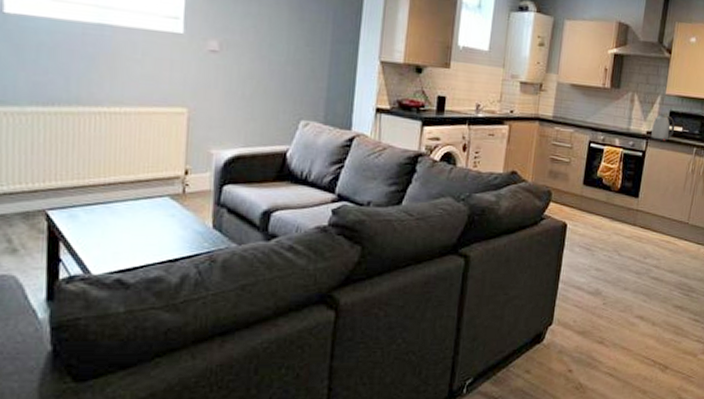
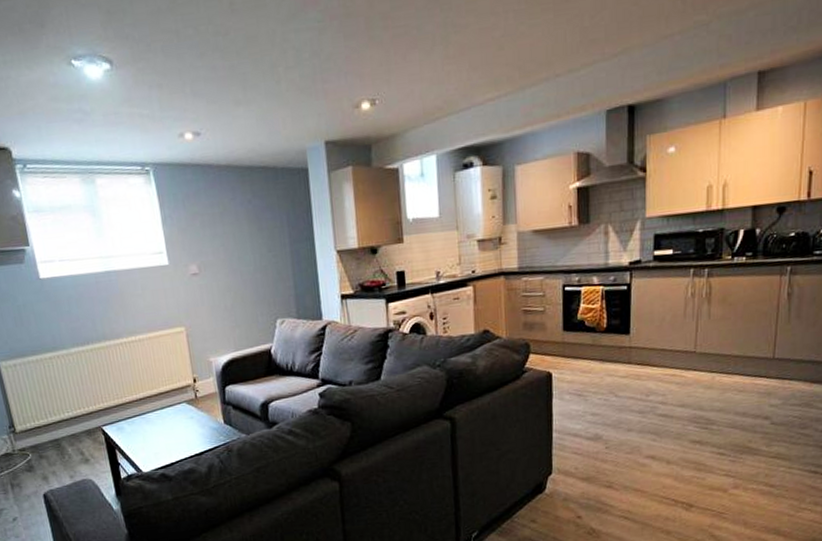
kettle: present [651,114,676,142] -> none [635,240,663,271]

